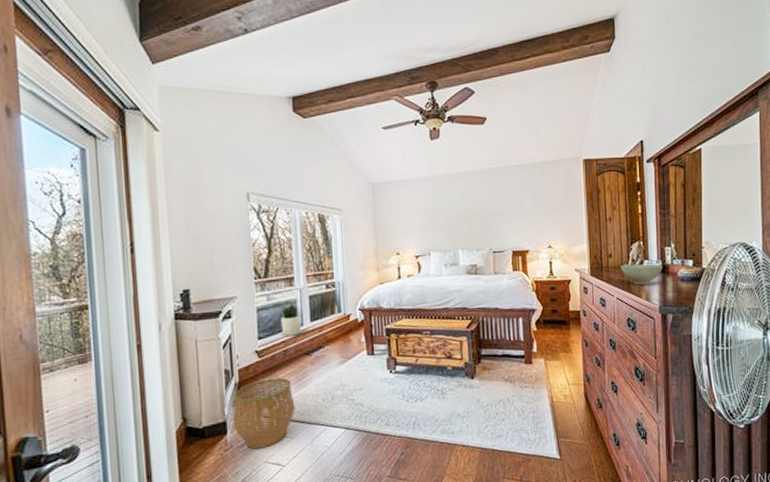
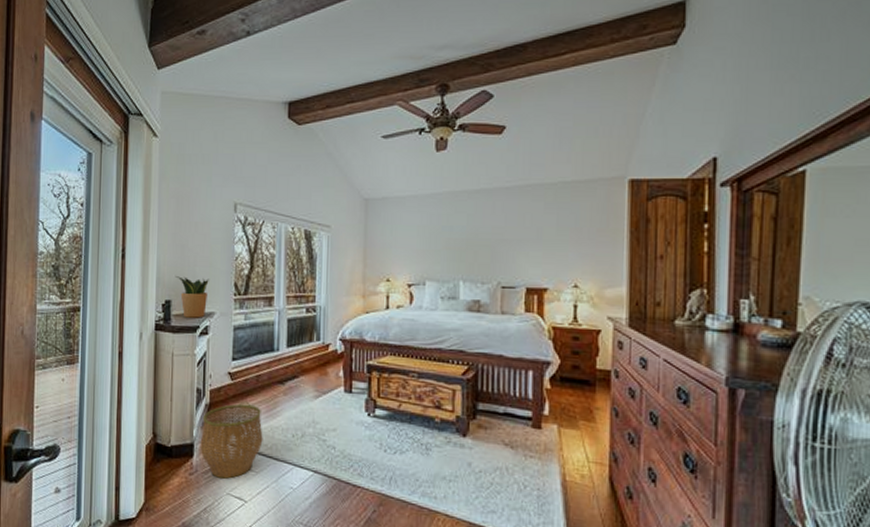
potted plant: none [192,265,228,305] -> present [176,276,209,318]
planter: present [280,304,303,336] -> none [254,326,278,361]
bowl: present [620,264,663,285] -> none [672,317,736,346]

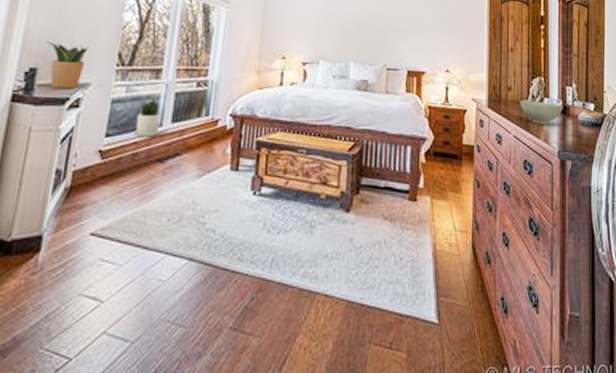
basket: present [200,401,263,479] -> none [50,182,134,276]
planter: none [254,326,278,361] -> present [132,99,162,137]
bowl: none [672,317,736,346] -> present [520,100,564,125]

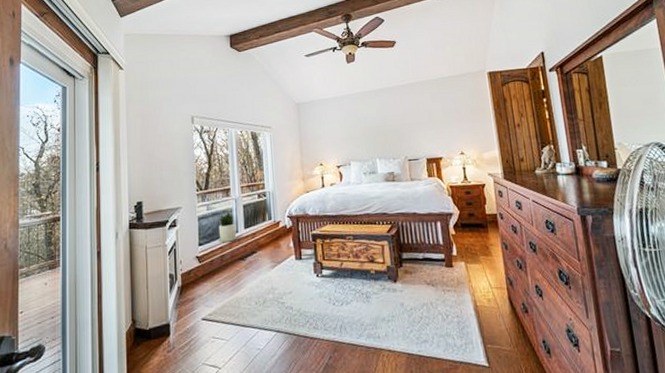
potted plant: present [47,42,89,89] -> none [145,180,174,215]
bowl: present [520,100,564,125] -> none [533,166,577,187]

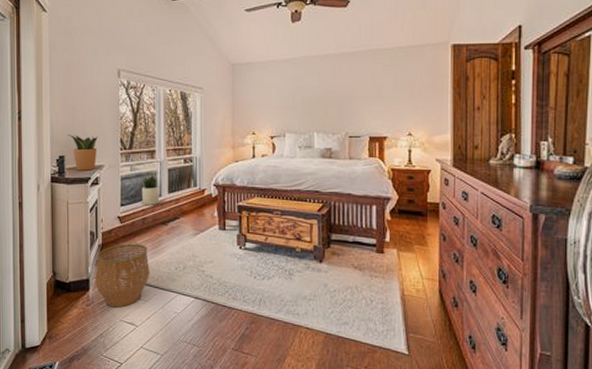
potted plant: none [145,180,174,215] -> present [68,135,98,171]
basket: none [175,279,231,351] -> present [95,241,150,308]

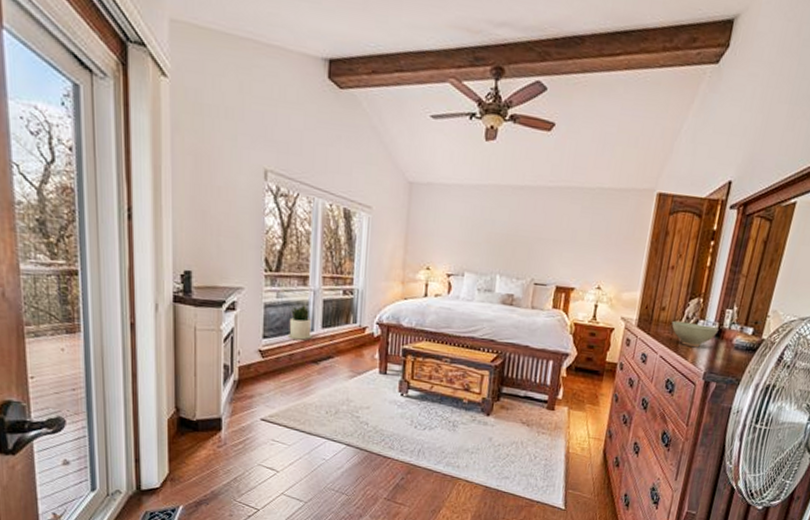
potted plant: present [68,135,98,171] -> none [196,245,236,293]
basket: present [95,241,150,308] -> none [228,378,296,451]
bowl: none [487,157,538,180] -> present [671,320,720,347]

